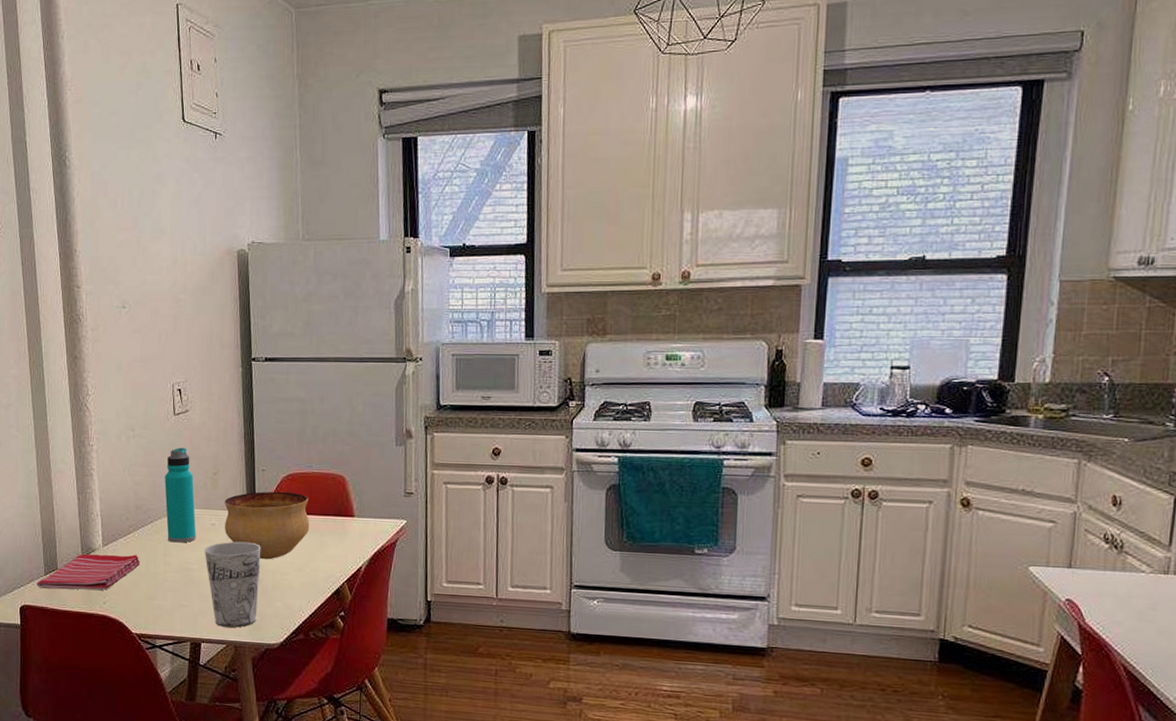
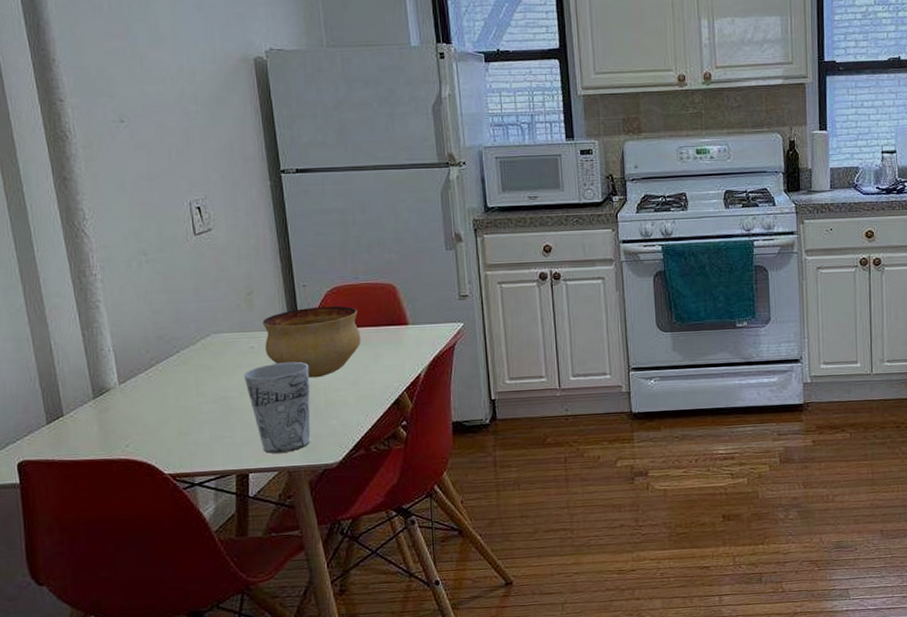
dish towel: present [37,554,140,590] -> none [37,389,168,439]
water bottle: present [165,447,196,543] -> none [189,269,233,371]

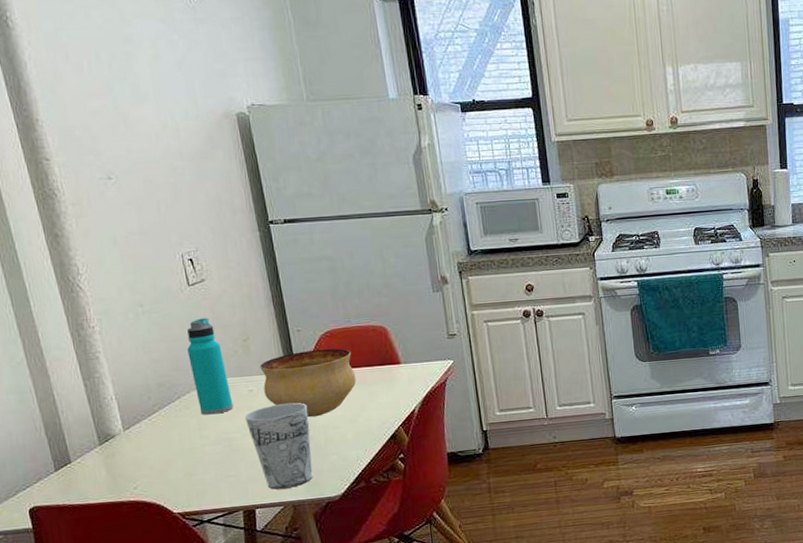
water bottle: none [189,269,233,371] -> present [187,318,234,415]

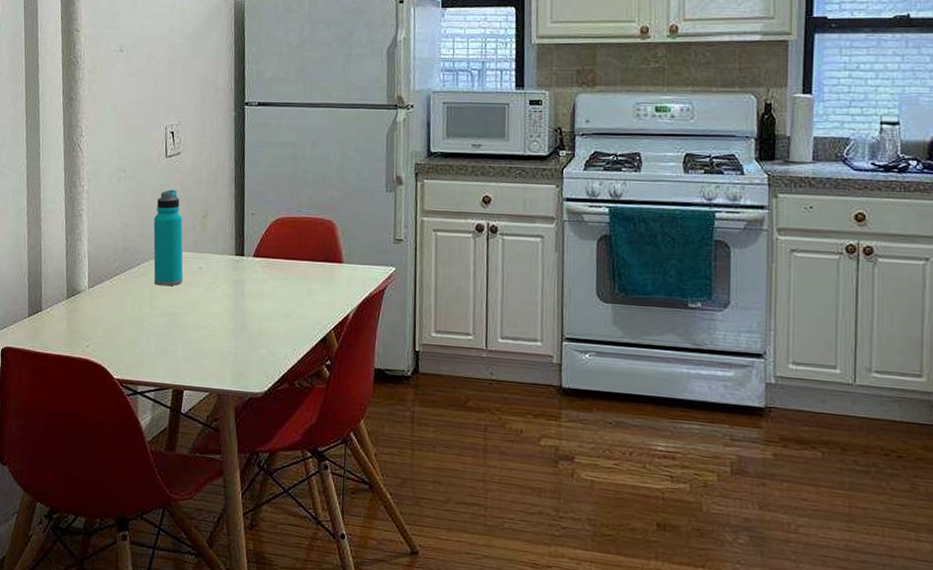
cup: present [245,402,313,490] -> none [191,285,248,375]
bowl: present [260,348,357,418] -> none [212,235,298,306]

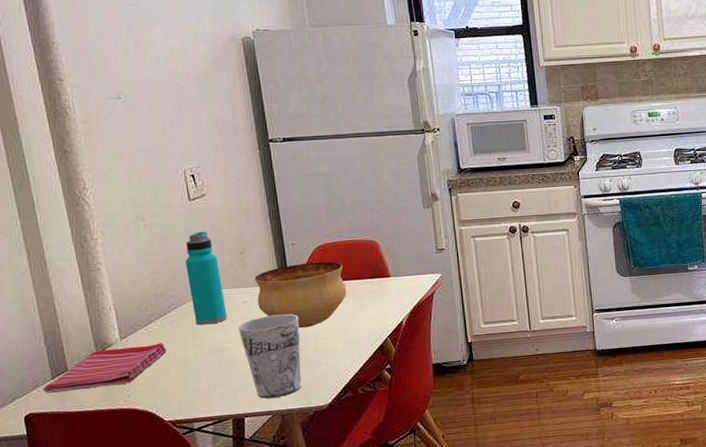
dish towel: none [20,295,125,333] -> present [43,343,167,393]
cup: none [191,285,248,375] -> present [238,313,302,399]
bowl: none [212,235,298,306] -> present [254,261,347,329]

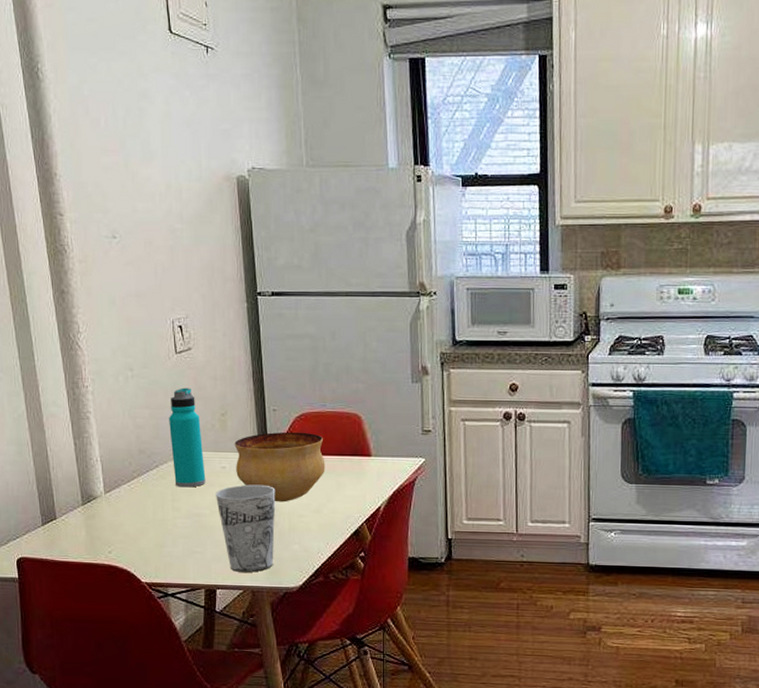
dish towel: present [43,343,167,393] -> none [34,501,147,540]

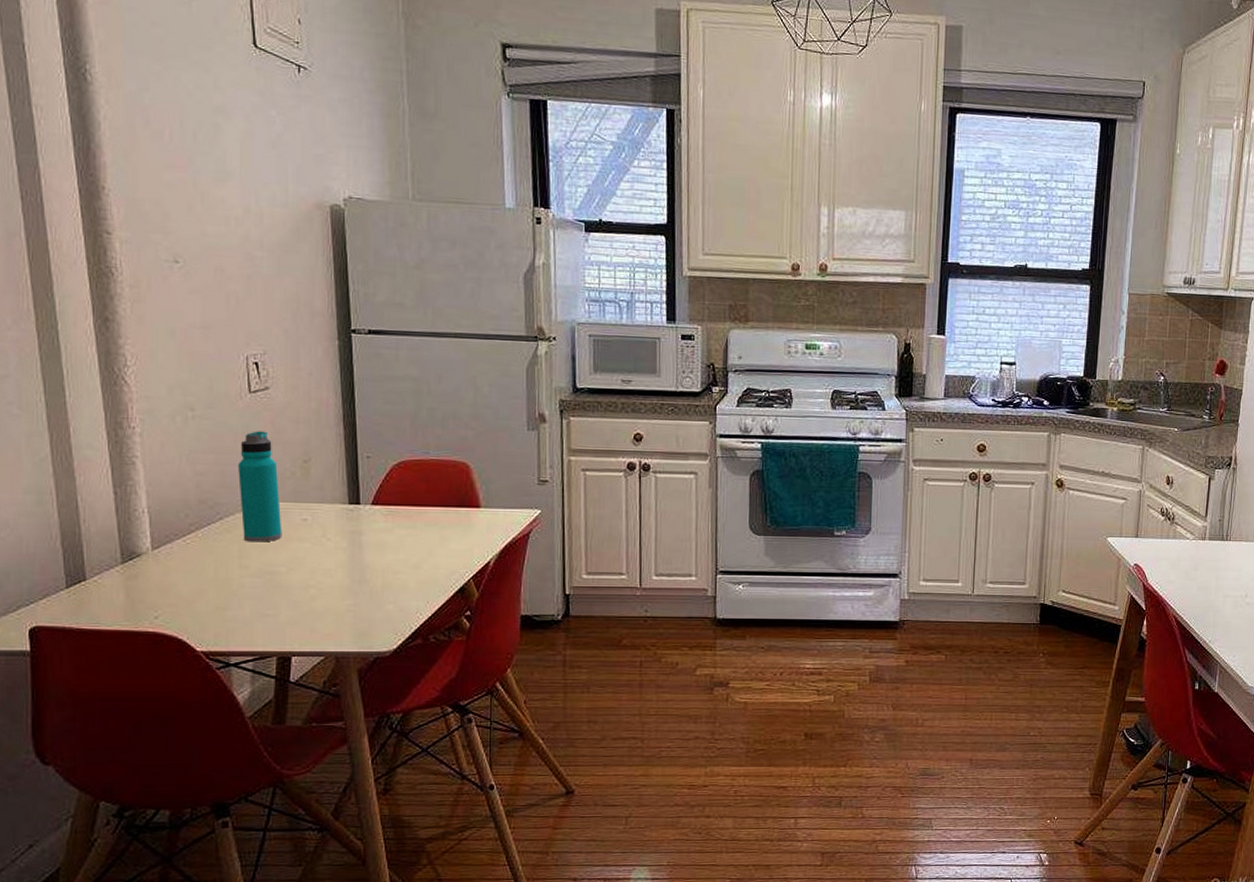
cup: present [216,484,276,573] -> none [294,538,367,636]
bowl: present [234,431,326,503] -> none [319,480,427,558]

